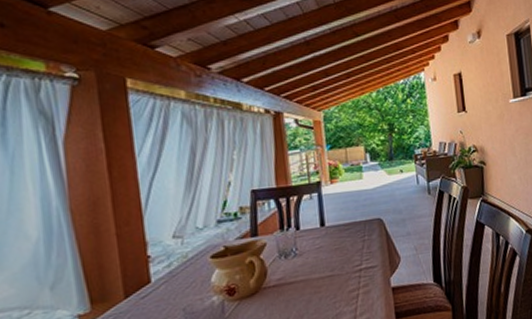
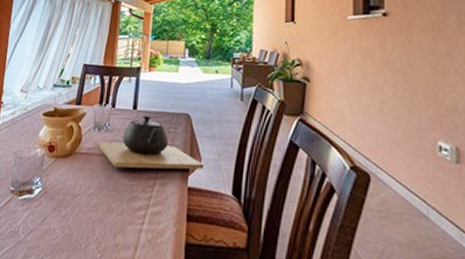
teapot: none [287,229,404,290] -> present [98,115,204,170]

